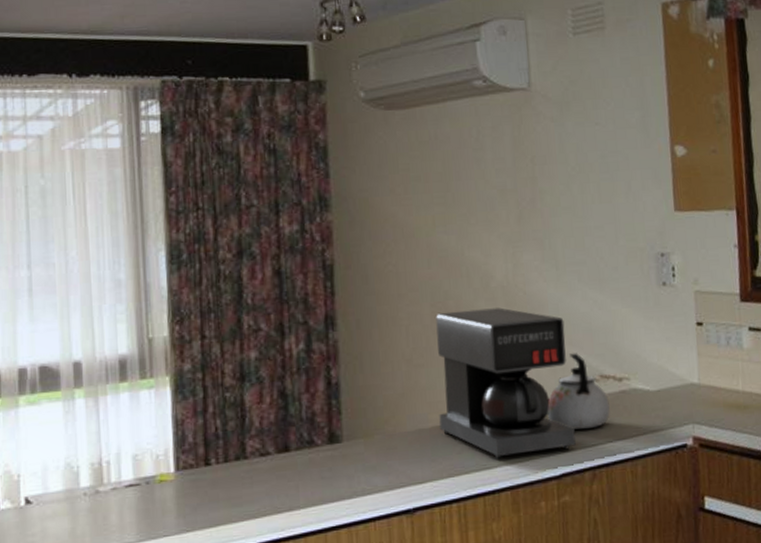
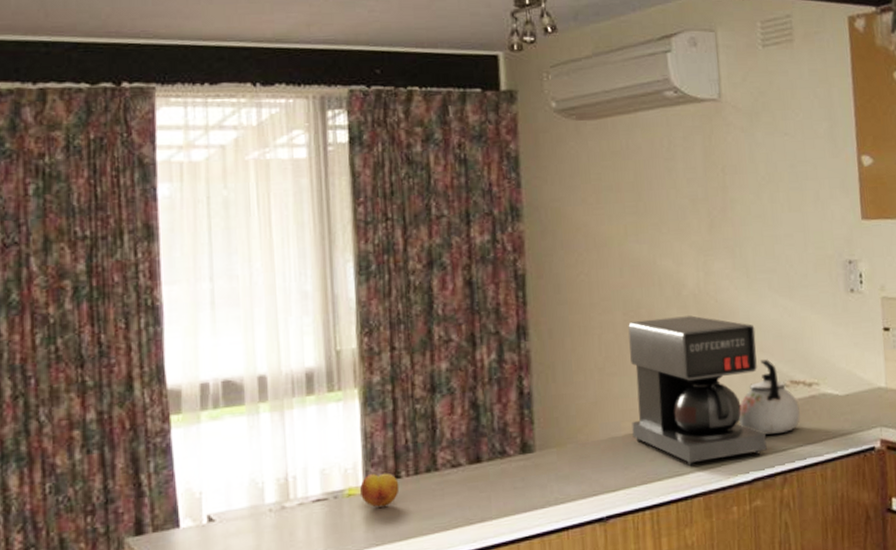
fruit: none [170,460,210,494] -> present [359,473,400,508]

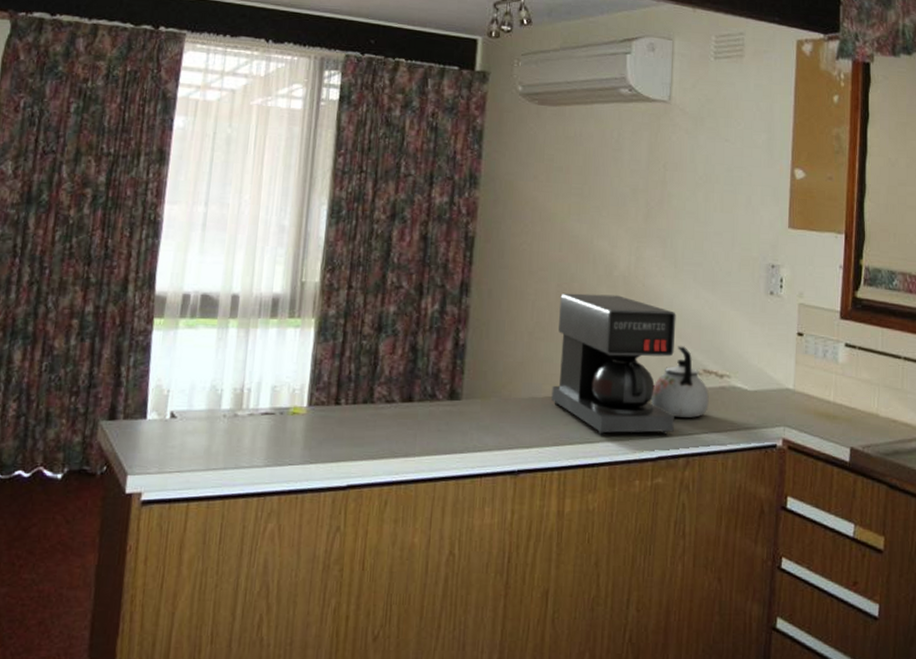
fruit: present [359,473,400,508] -> none [302,397,338,429]

